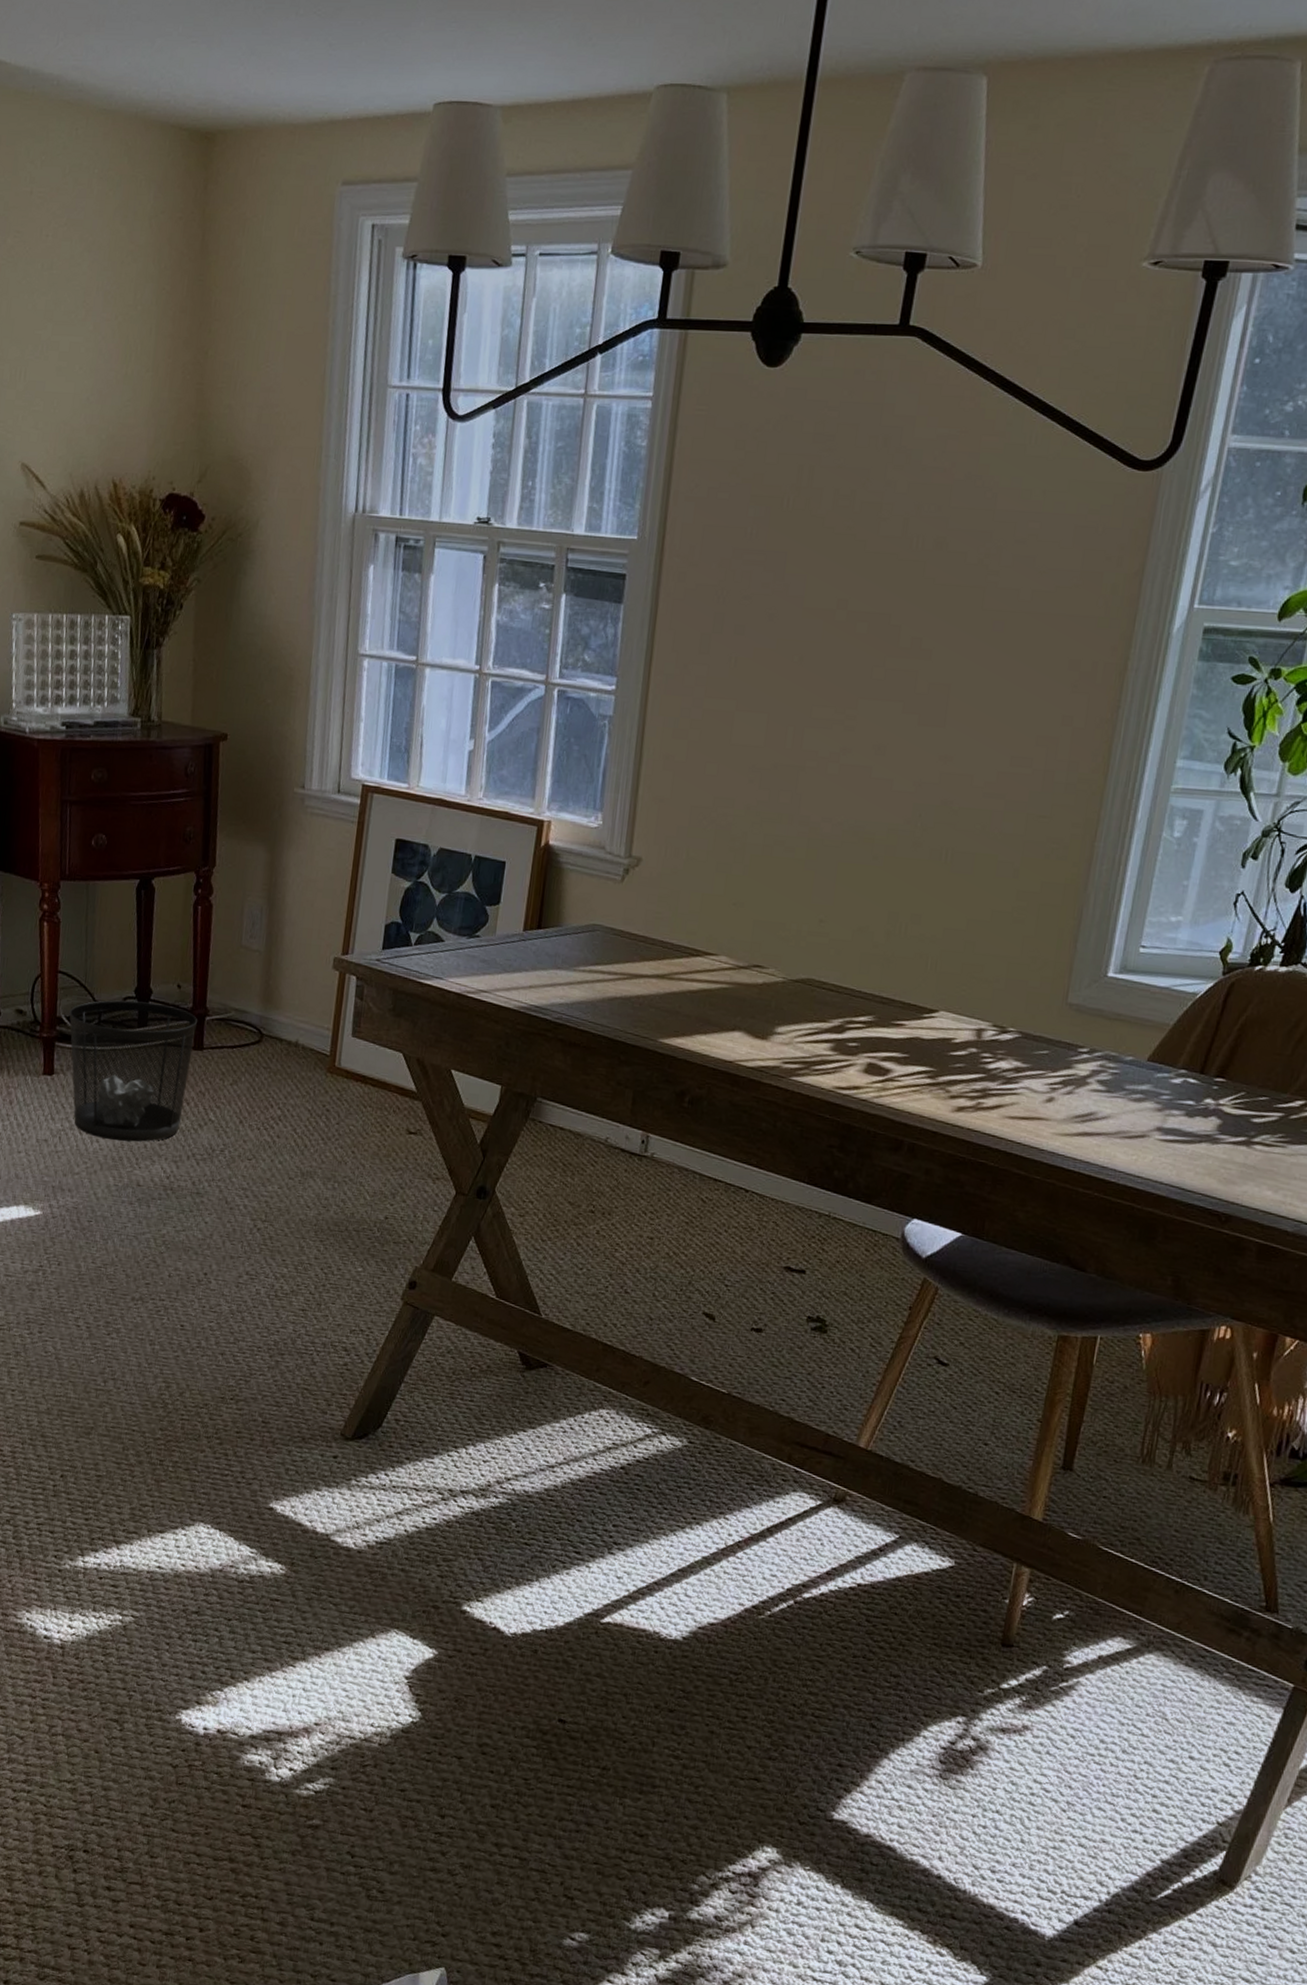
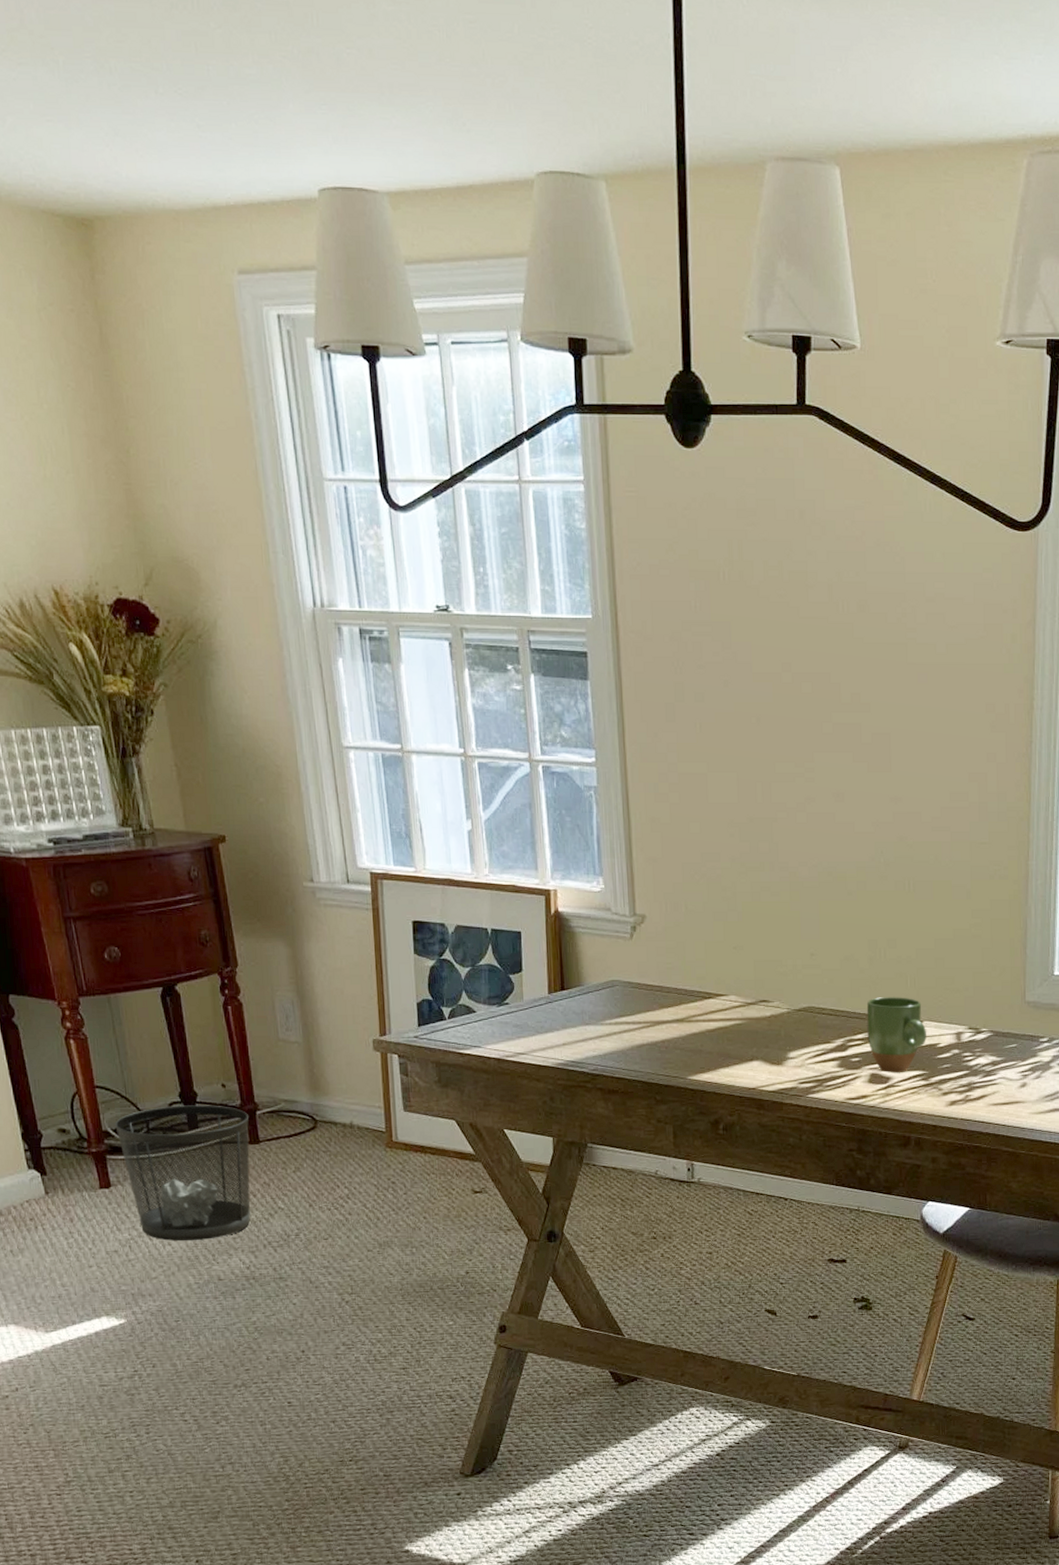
mug: none [870,977,942,1066] -> present [866,997,926,1072]

